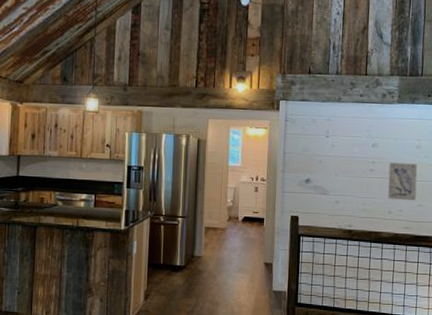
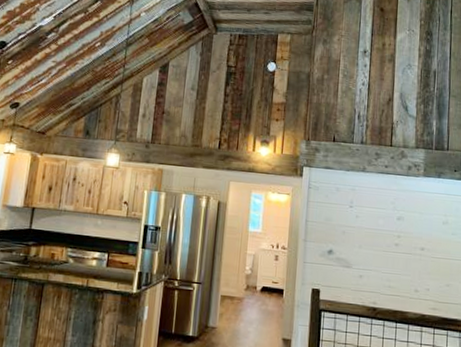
wall art: present [388,163,418,201] -> none [414,238,445,280]

